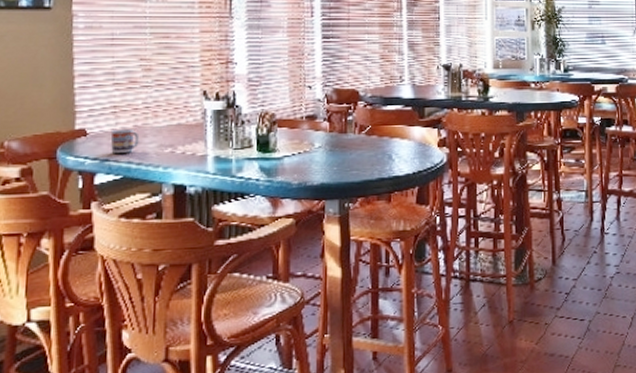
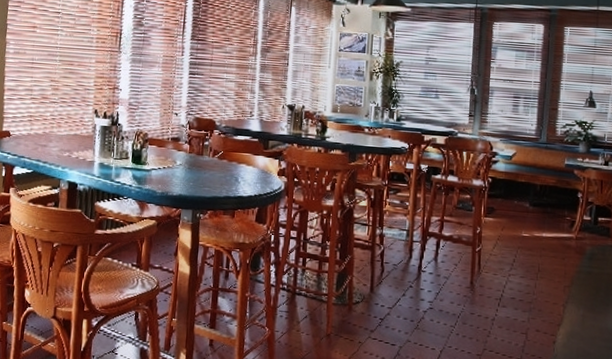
cup: present [110,130,140,153] -> none [26,134,47,153]

